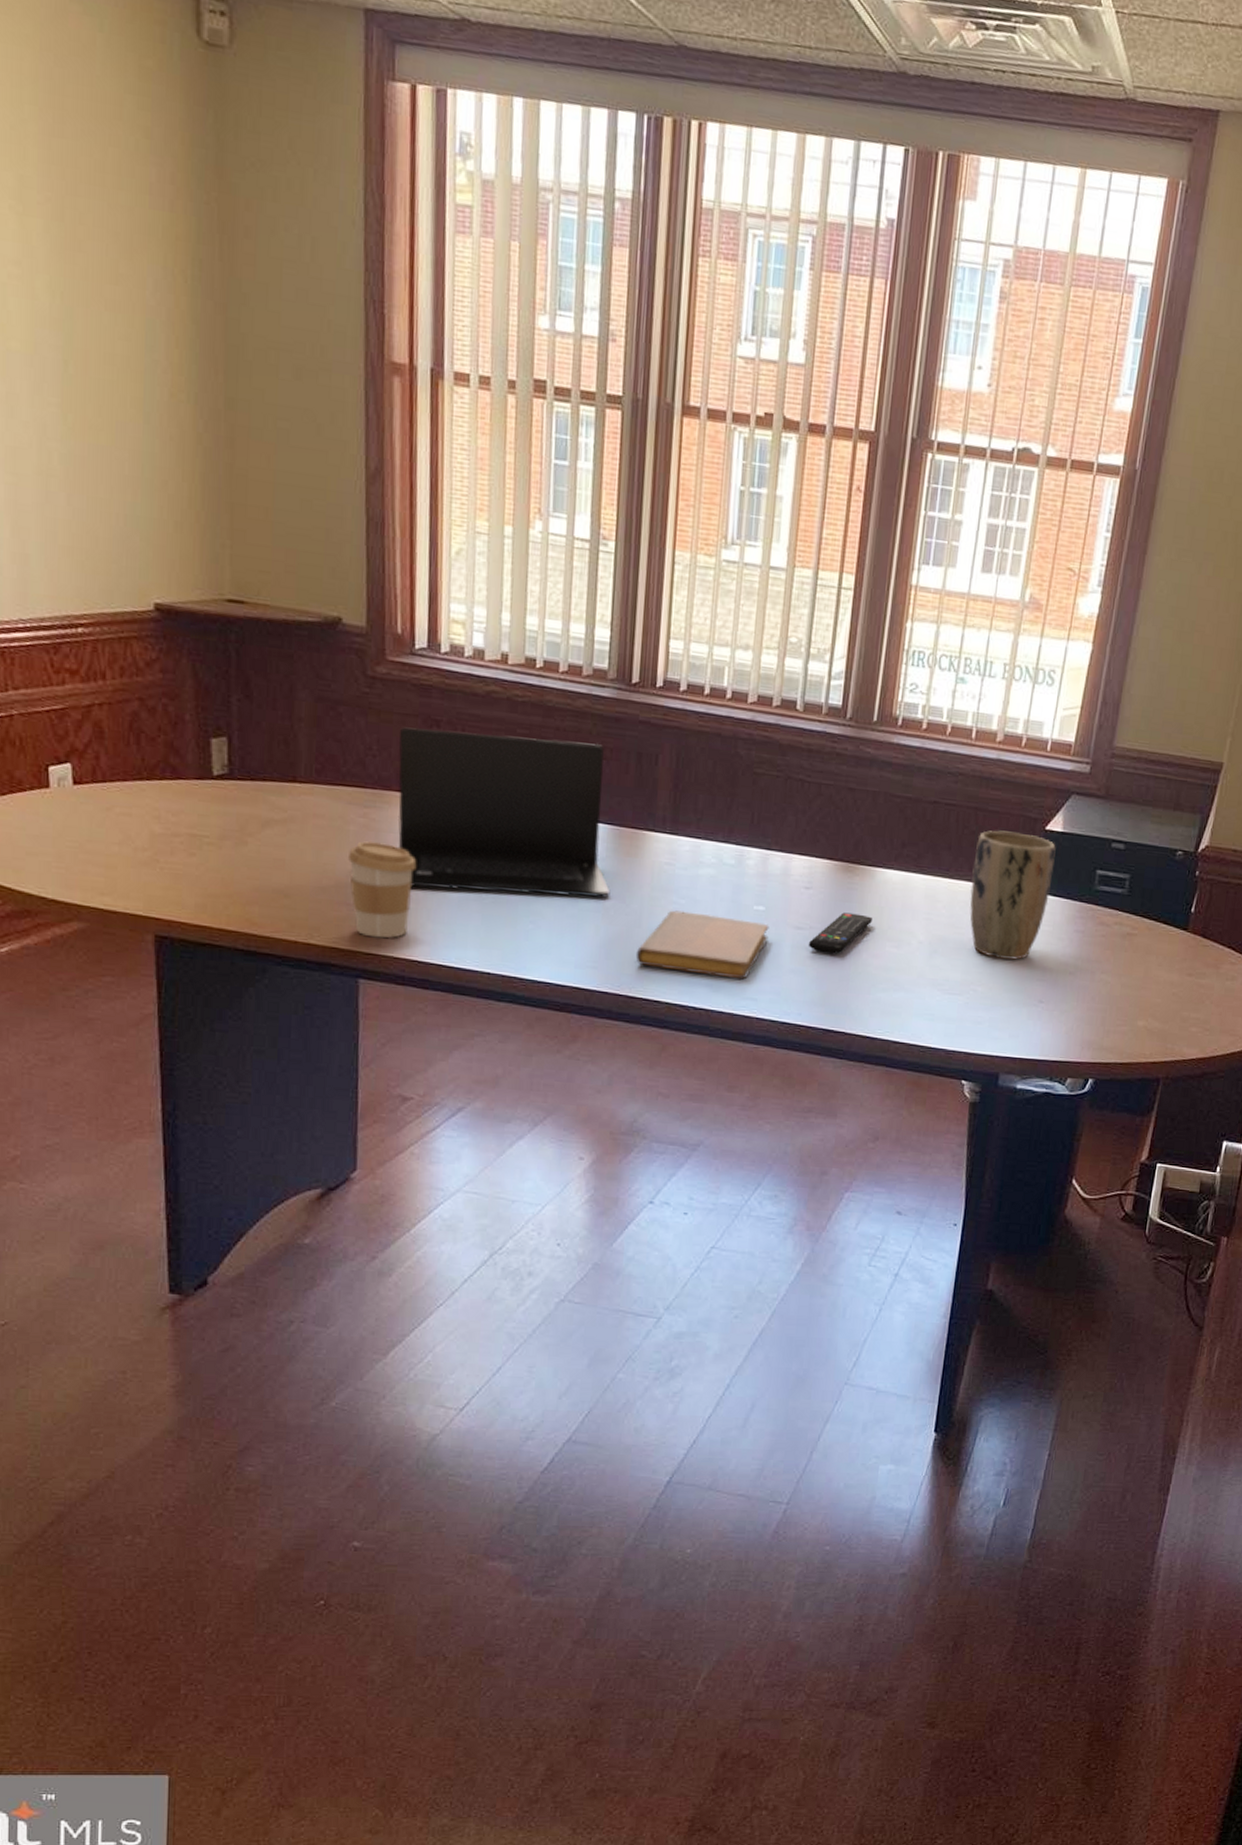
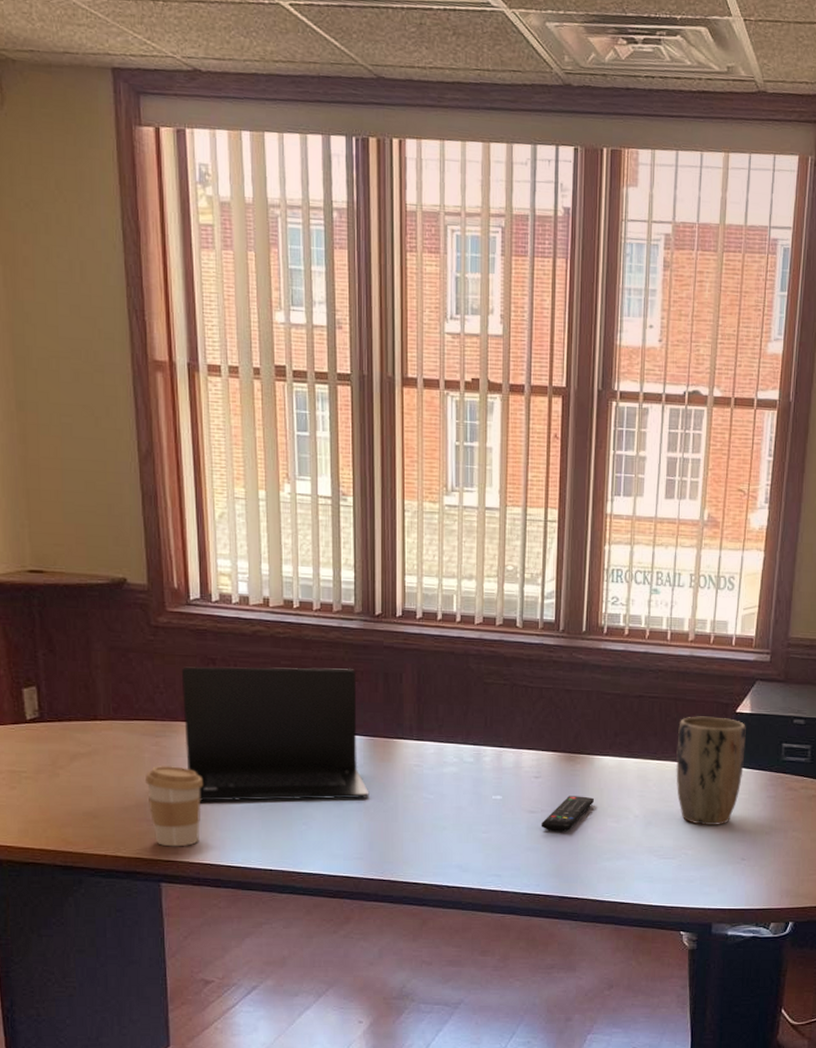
notebook: present [635,910,769,980] -> none [394,805,507,859]

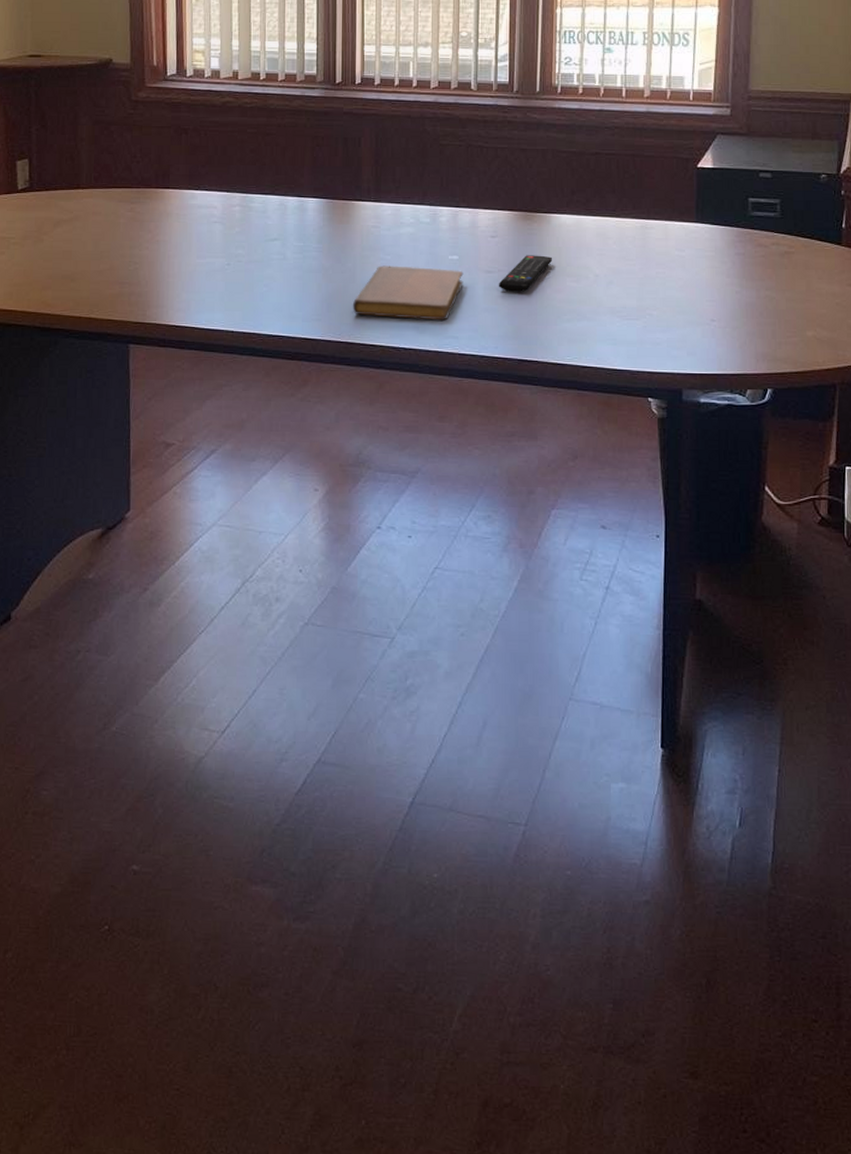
coffee cup: present [144,765,202,847] -> none [119,229,172,309]
laptop: present [181,666,370,801] -> none [156,133,328,264]
notebook: none [394,805,507,859] -> present [352,265,463,321]
plant pot: present [676,716,746,826] -> none [636,172,709,285]

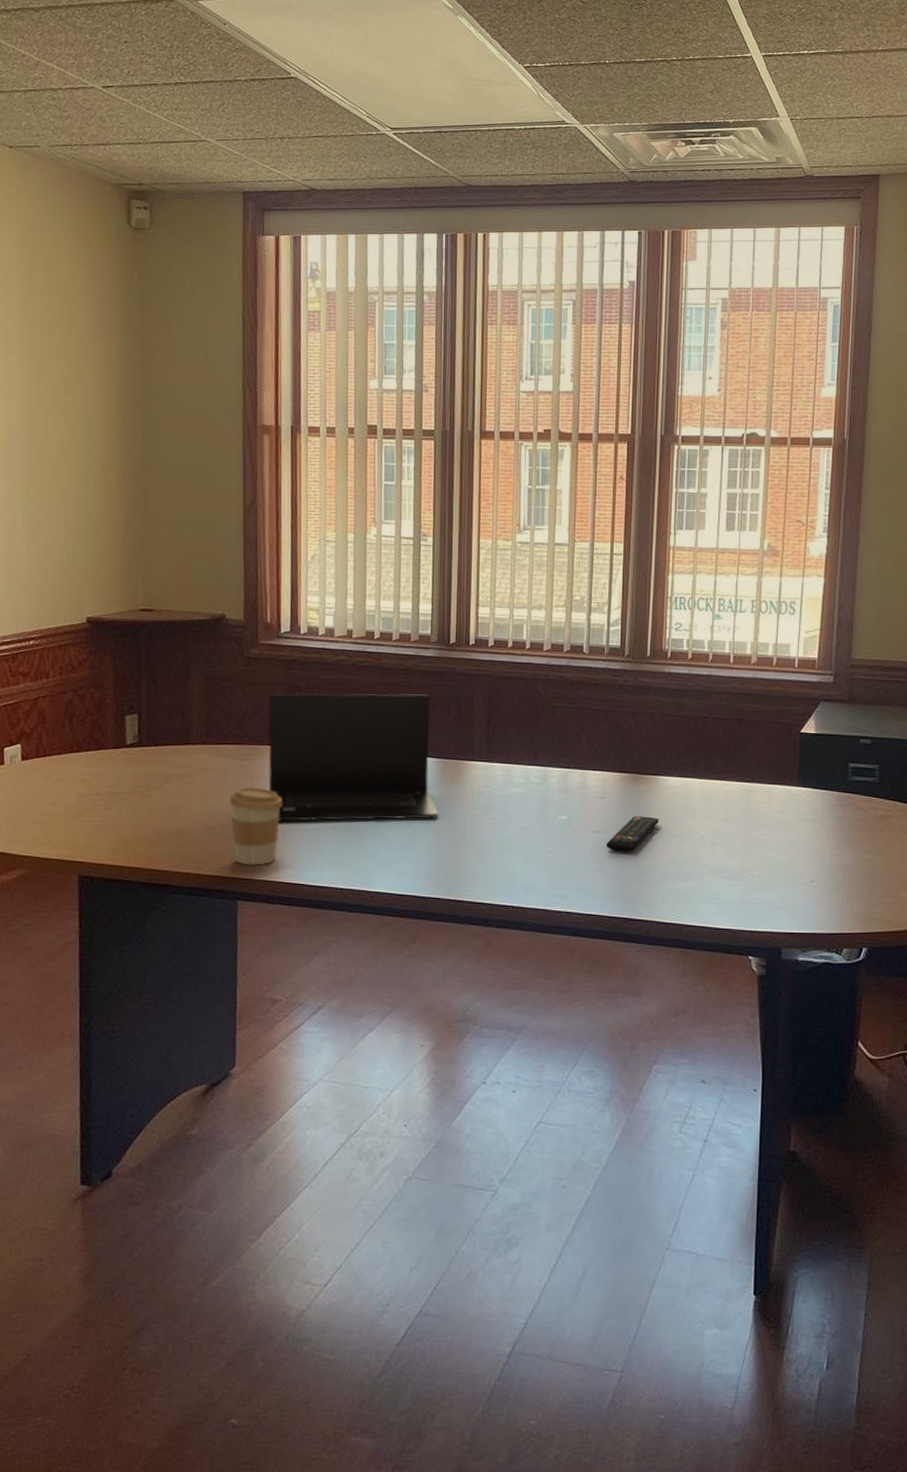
coffee cup: none [119,229,172,309] -> present [229,786,282,866]
laptop: none [156,133,328,264] -> present [268,693,439,821]
notebook: present [352,265,463,321] -> none [462,825,572,880]

